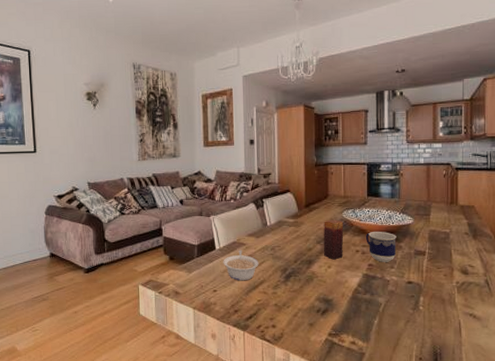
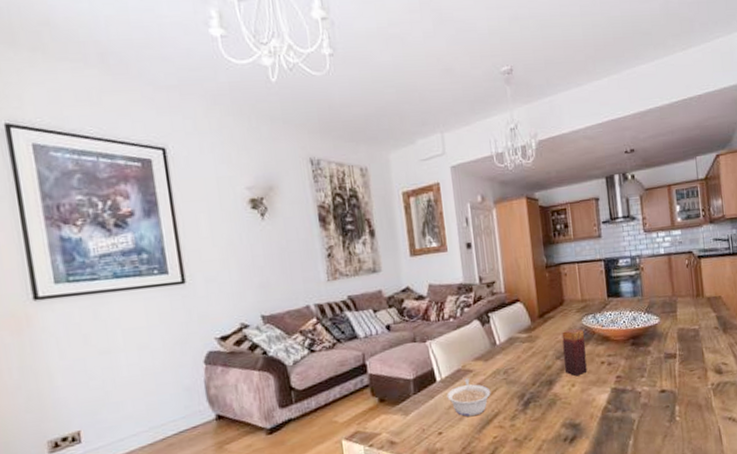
cup: present [365,232,396,262] -> none [609,336,645,372]

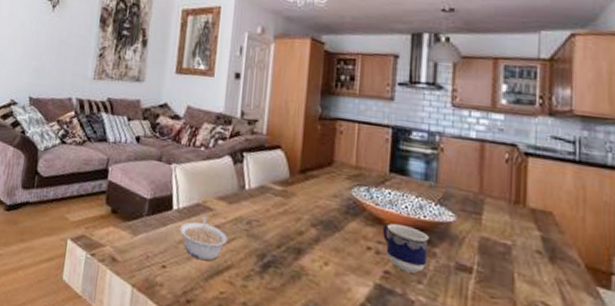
candle: present [562,328,587,377] -> none [319,195,352,255]
cup: none [609,336,645,372] -> present [382,223,429,274]

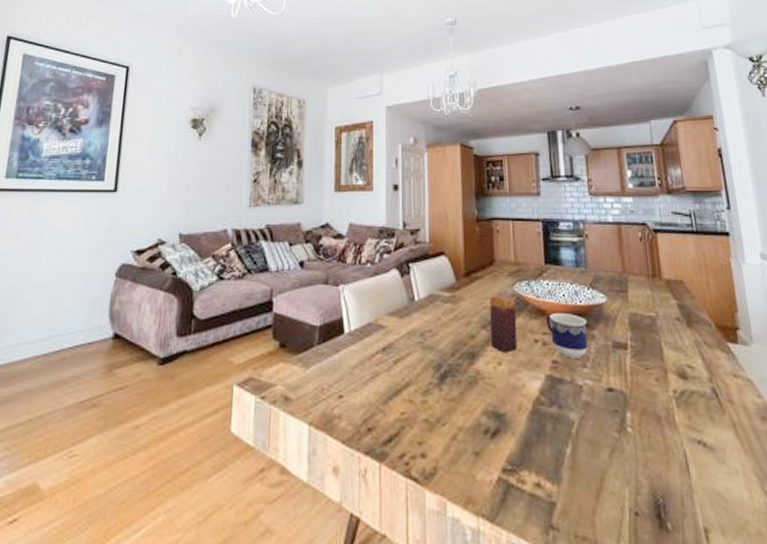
legume: present [179,216,228,261] -> none [353,335,403,383]
candle: none [319,195,352,255] -> present [489,295,517,353]

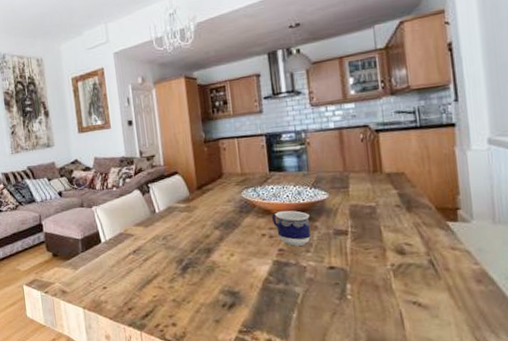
candle: present [489,295,517,353] -> none [220,201,247,247]

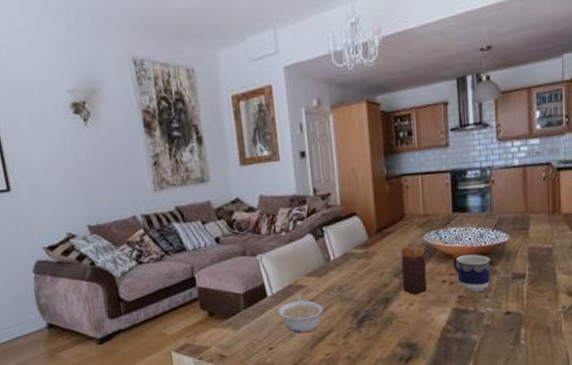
legume: none [110,241,151,276] -> present [278,294,324,333]
candle: none [220,201,247,247] -> present [401,245,427,295]

